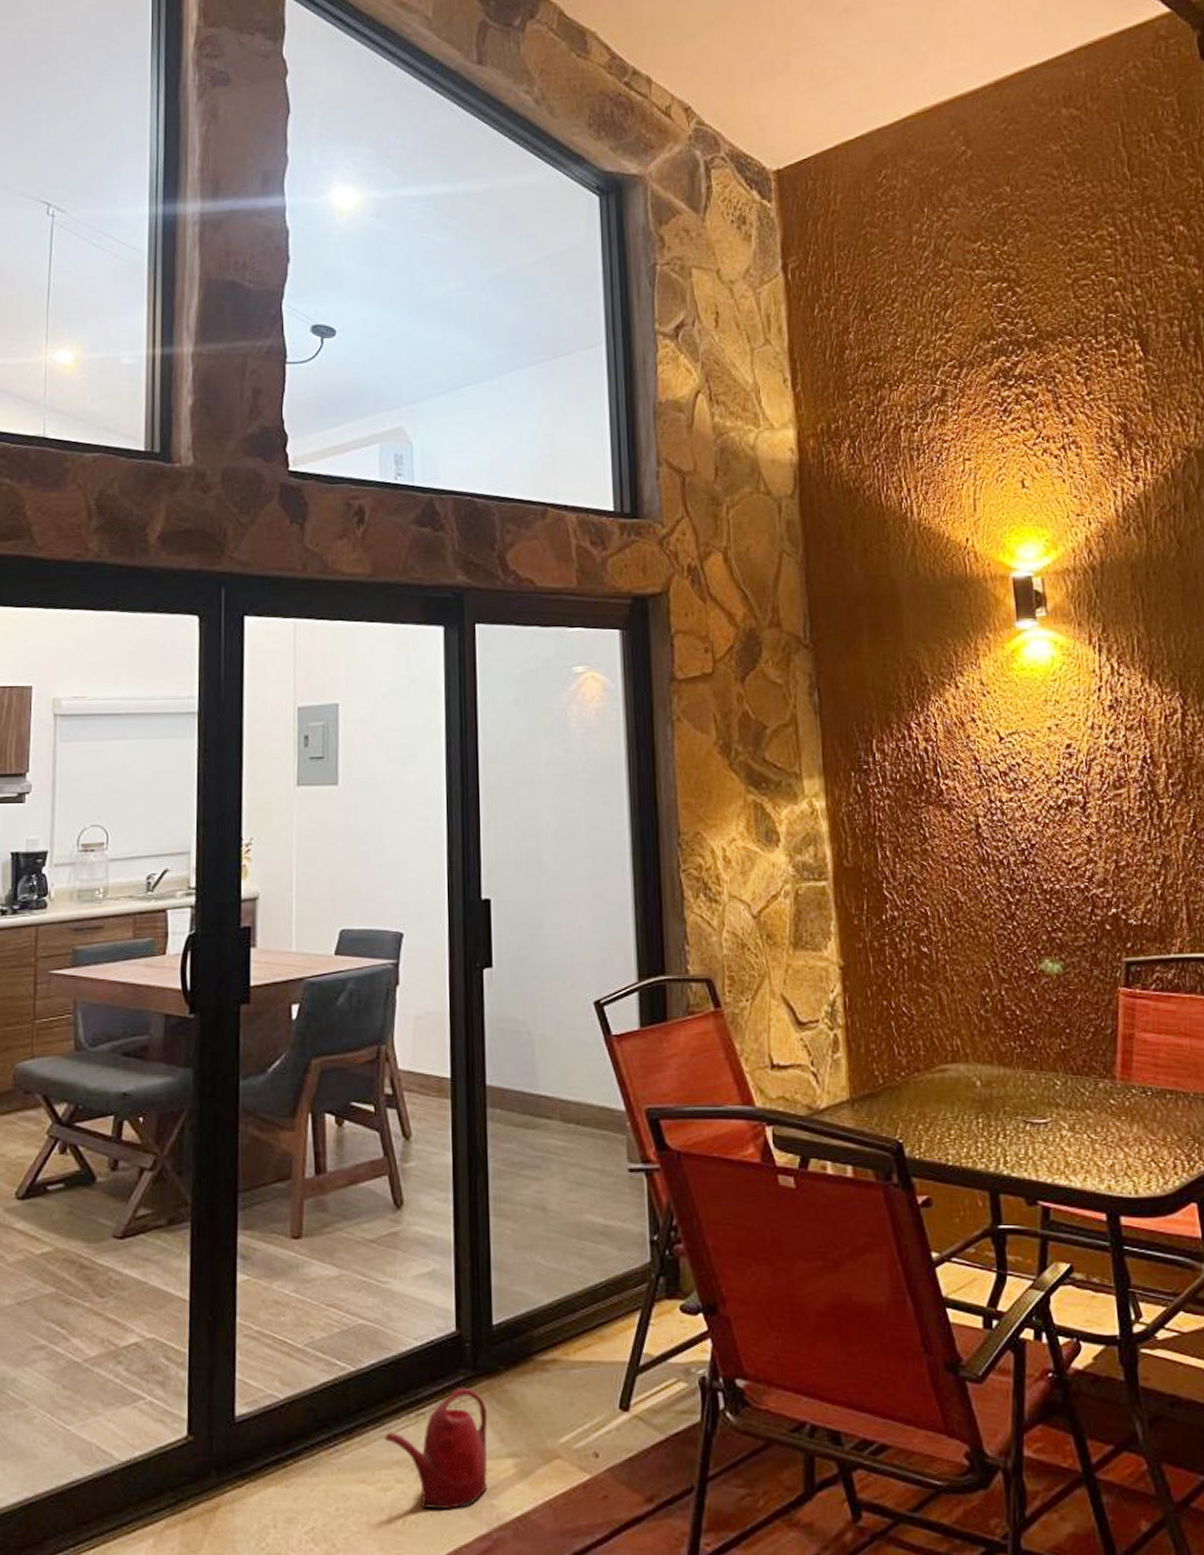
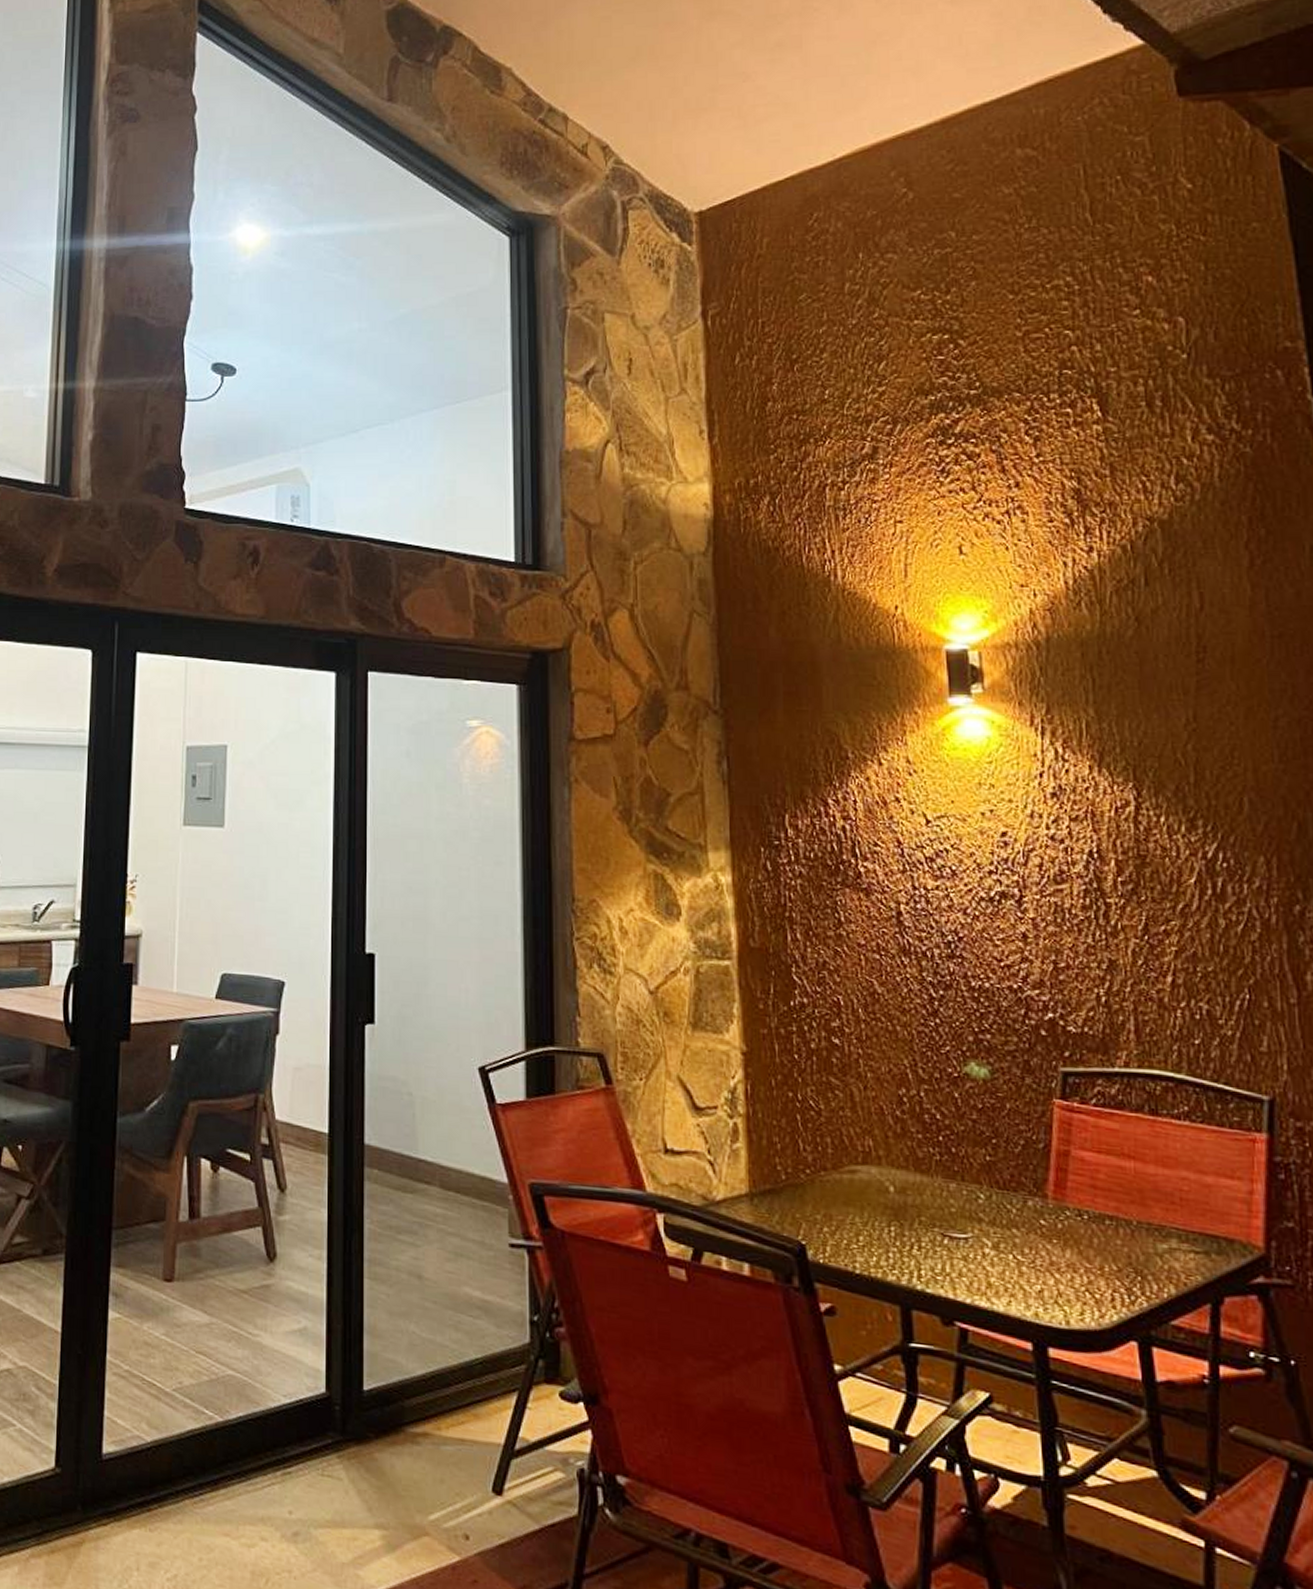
watering can: present [383,1387,487,1510] -> none [249,1451,354,1576]

